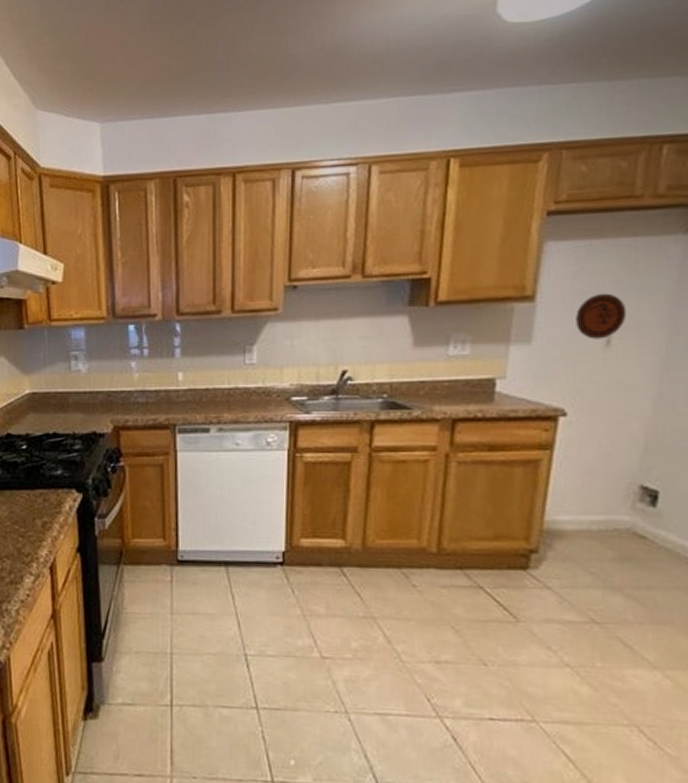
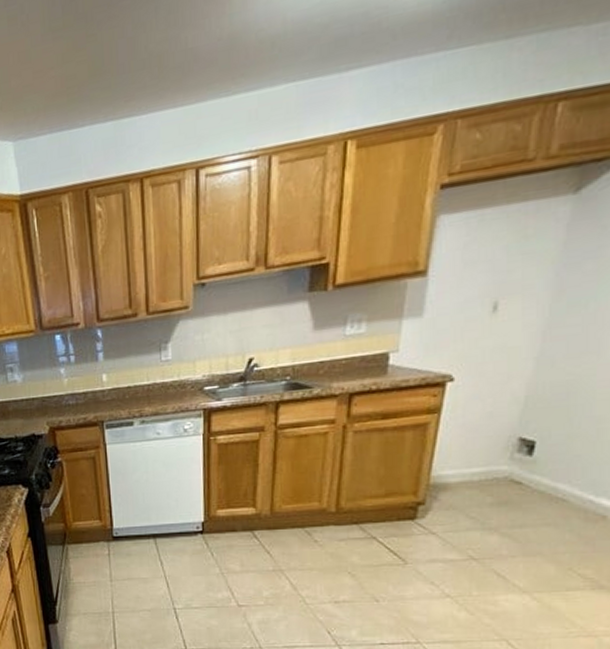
decorative plate: present [576,293,627,340] -> none [465,260,514,307]

